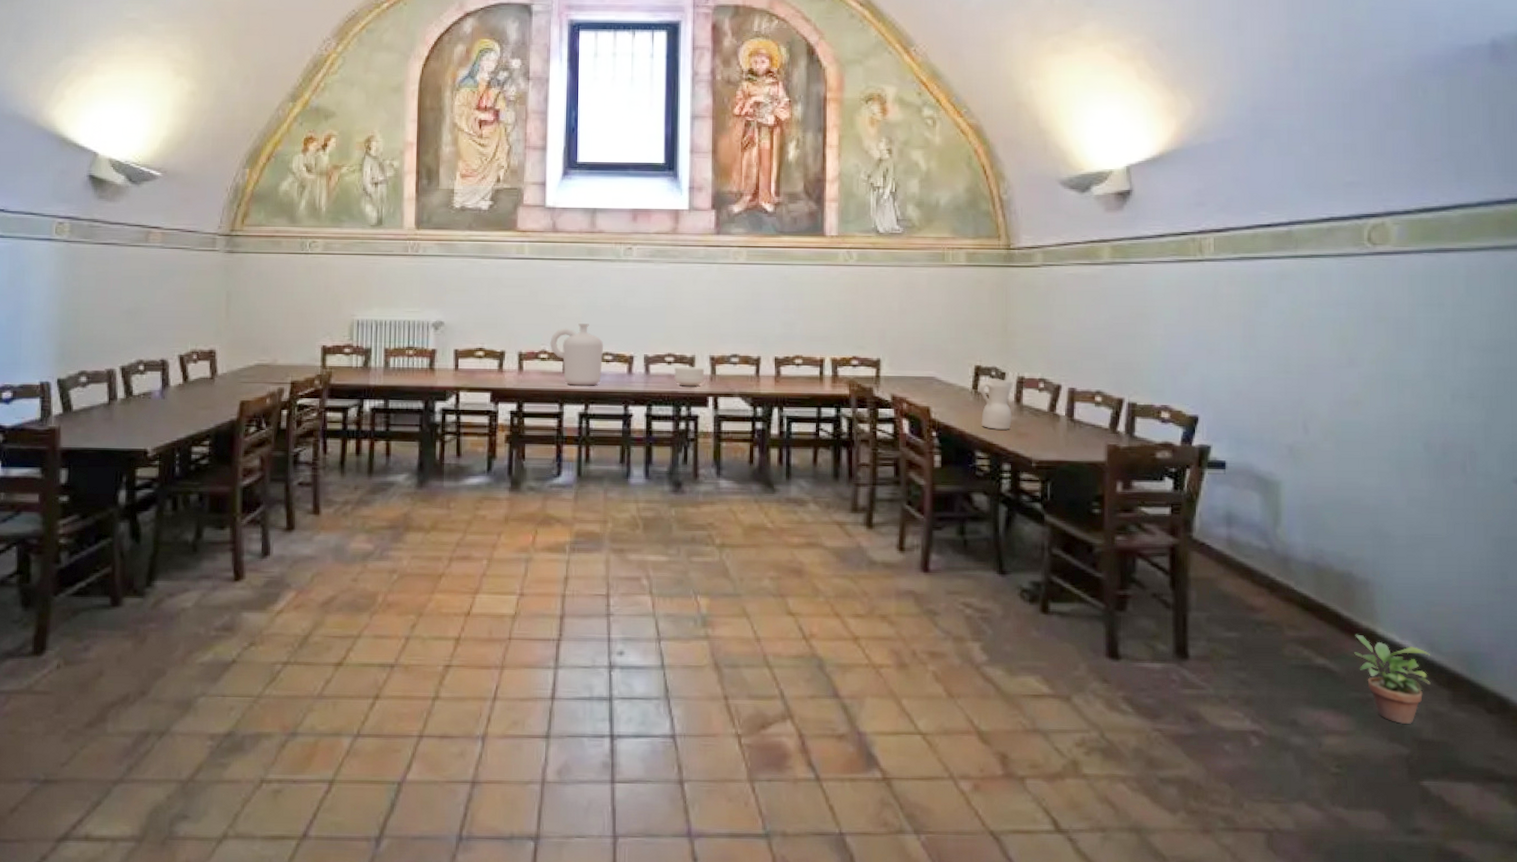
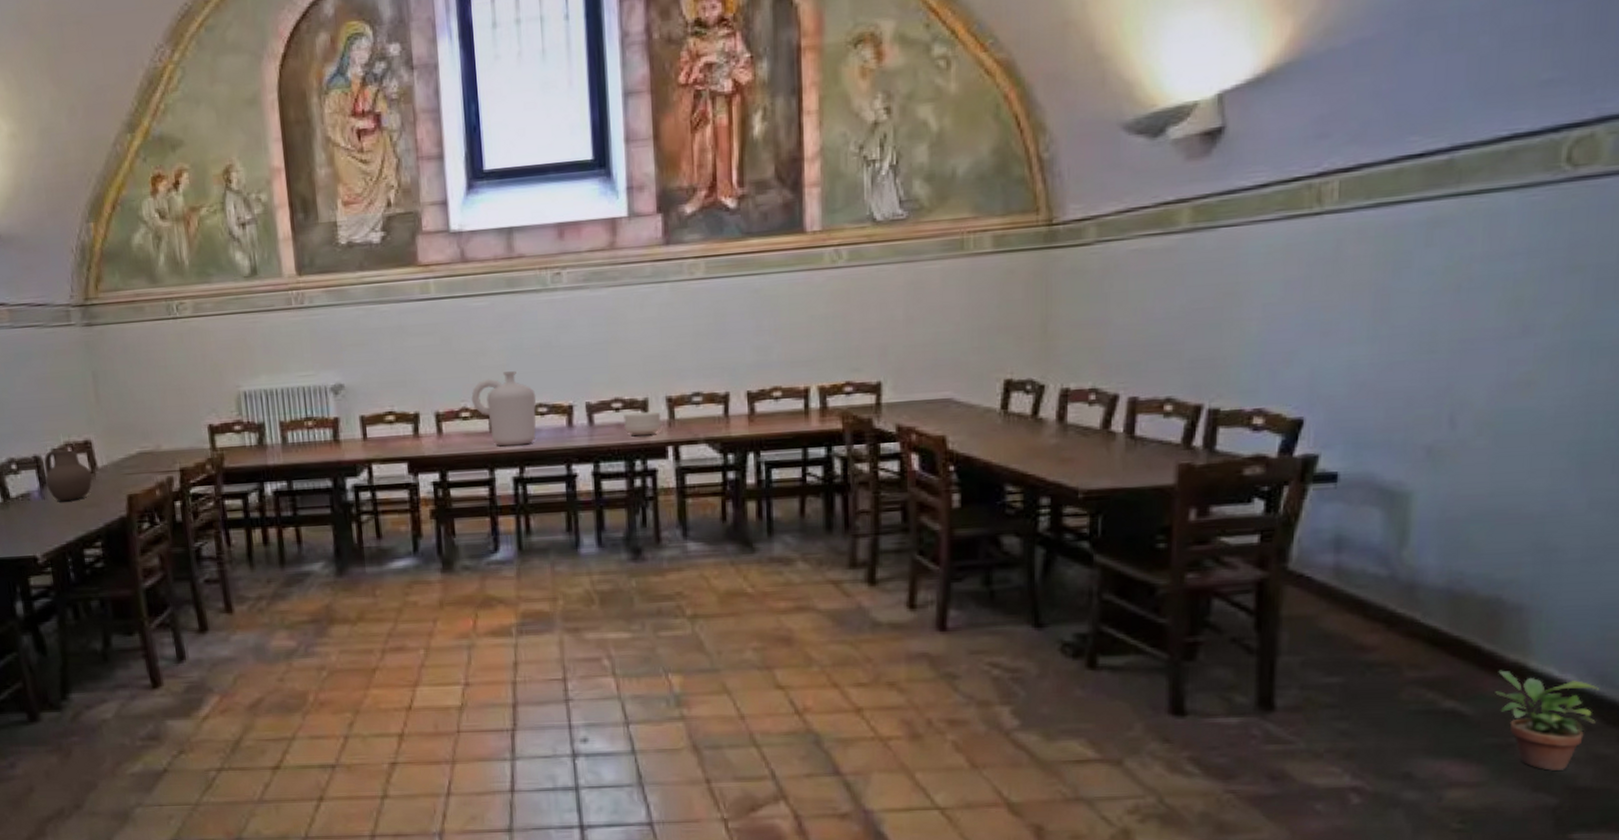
ceramic pitcher: none [167,356,211,402] -> present [44,449,93,501]
ceramic pitcher: present [979,379,1014,430] -> none [1009,393,1056,457]

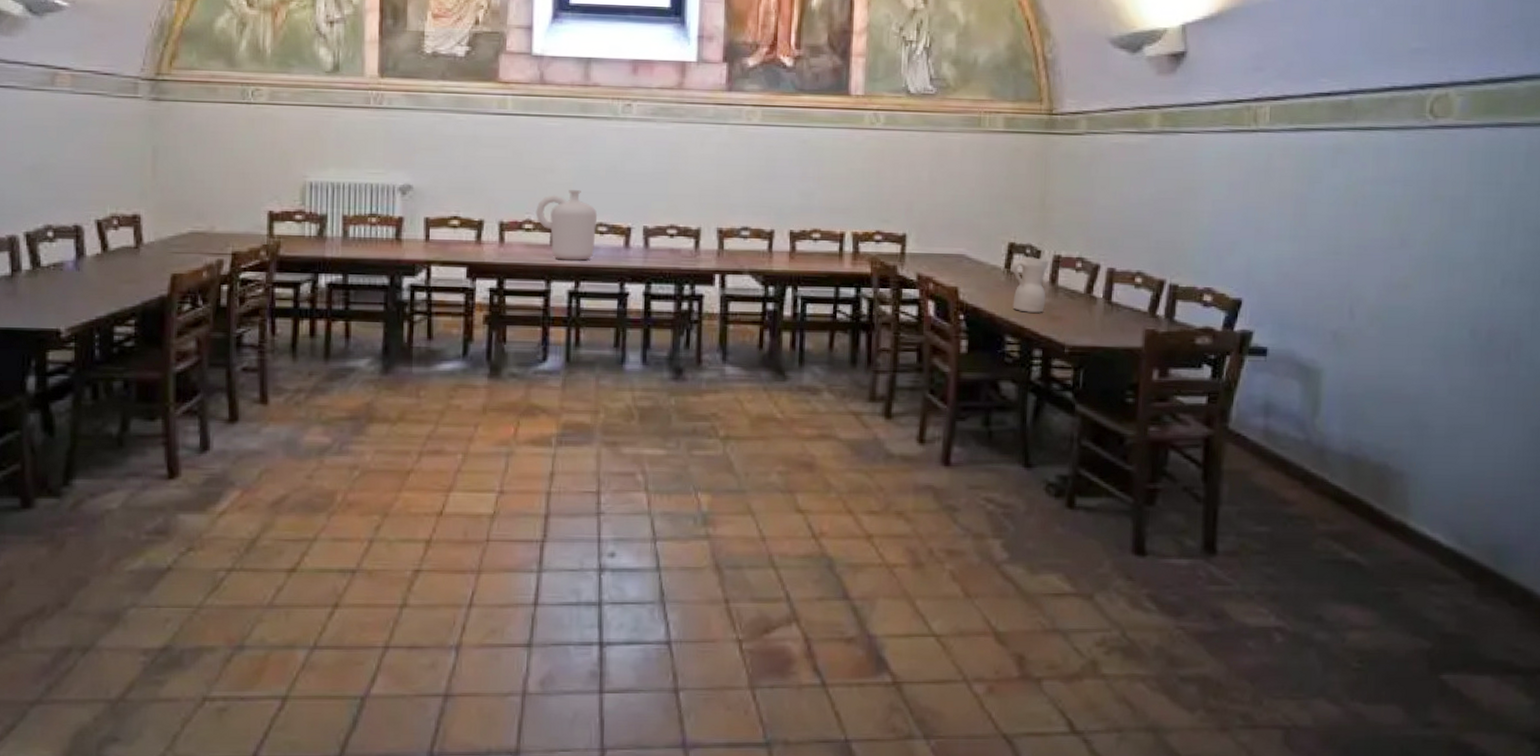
ceramic pitcher: present [44,449,93,501] -> none [82,221,136,274]
bowl: present [624,411,662,437] -> none [677,239,712,263]
ceramic pitcher: none [1009,393,1056,457] -> present [1012,257,1050,313]
potted plant: present [1495,670,1600,771] -> none [1384,527,1460,618]

